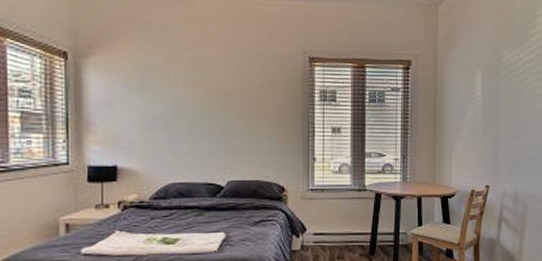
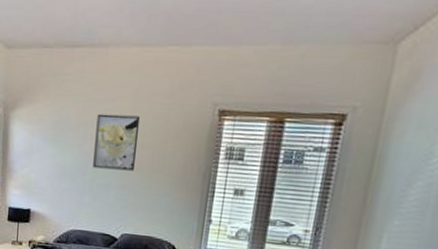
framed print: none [189,61,235,117] -> present [93,113,141,171]

